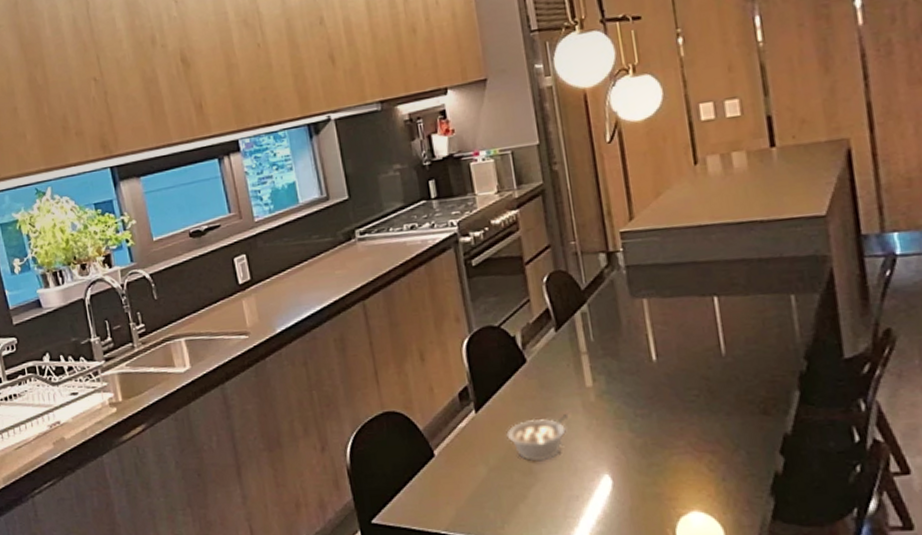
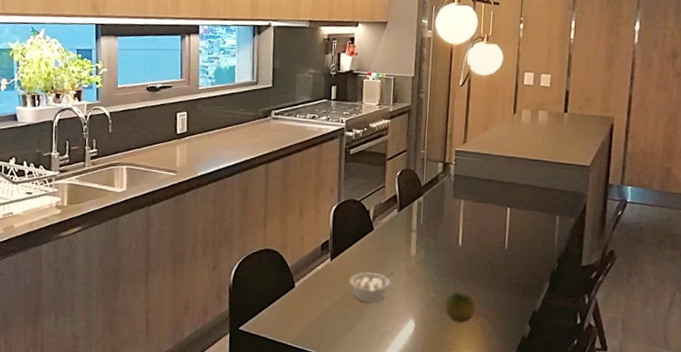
fruit: none [648,425,697,468] -> present [444,292,476,323]

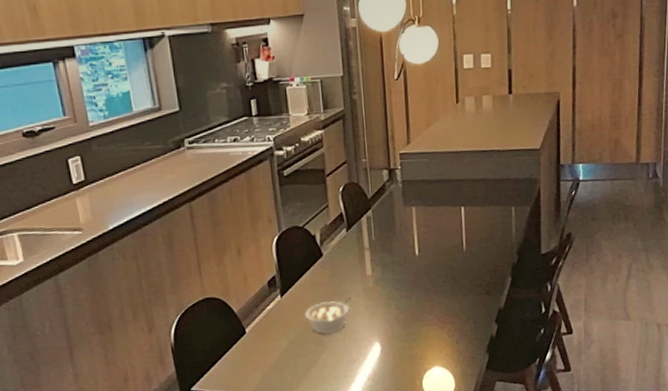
fruit: present [444,292,476,323] -> none [408,303,441,335]

